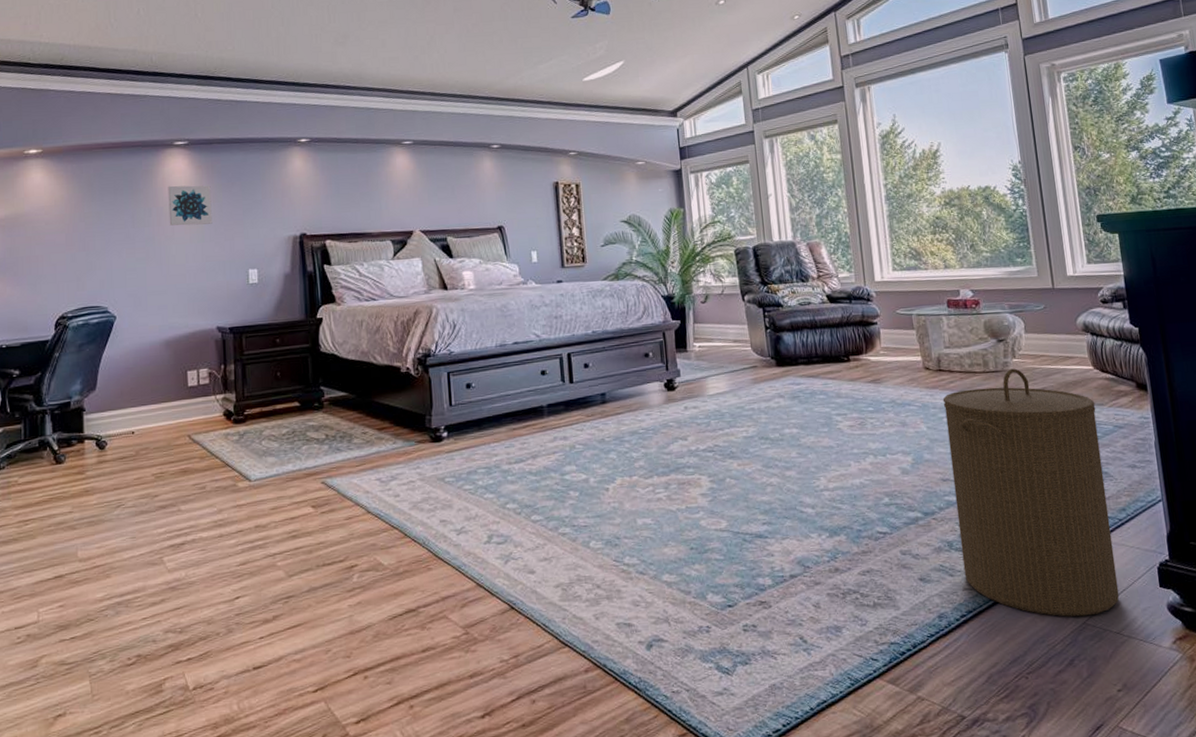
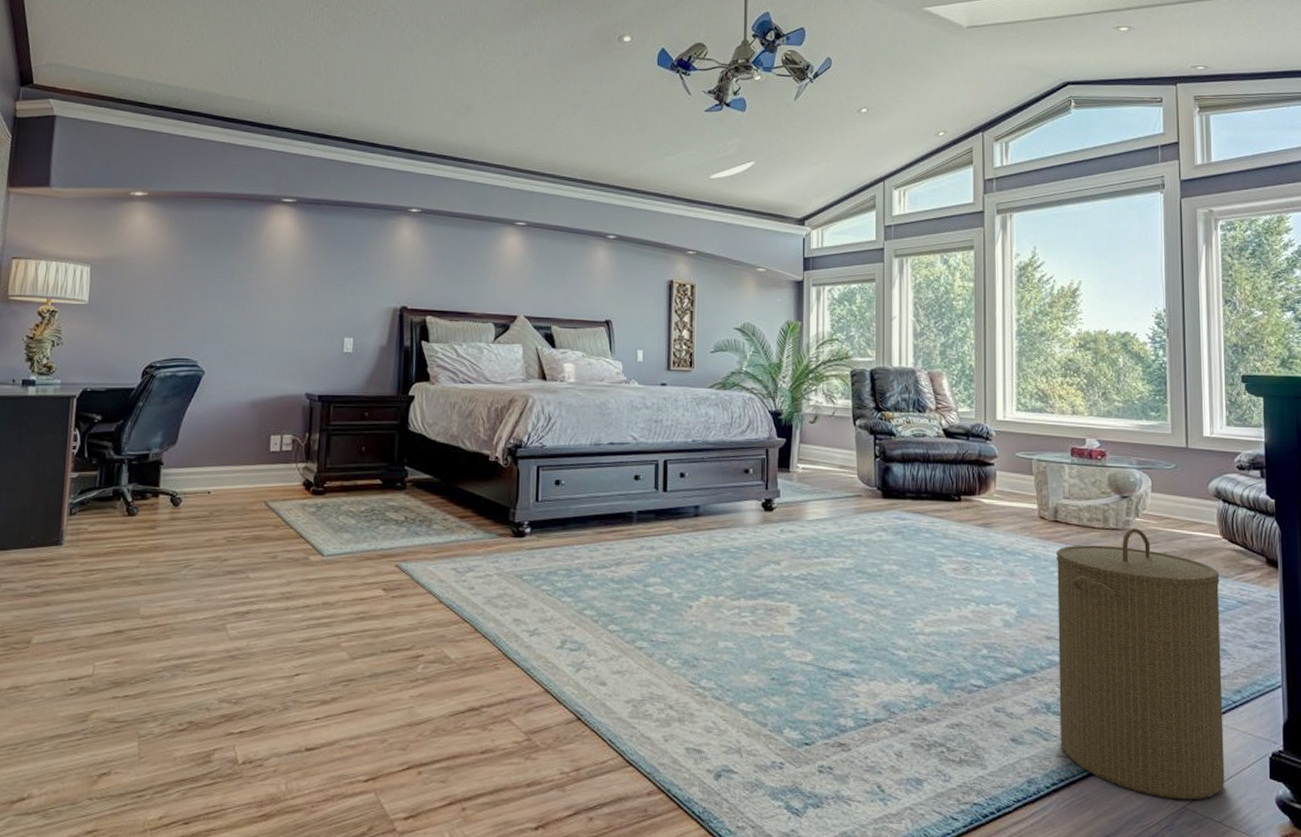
wall art: present [168,185,212,226] -> none [268,243,315,287]

